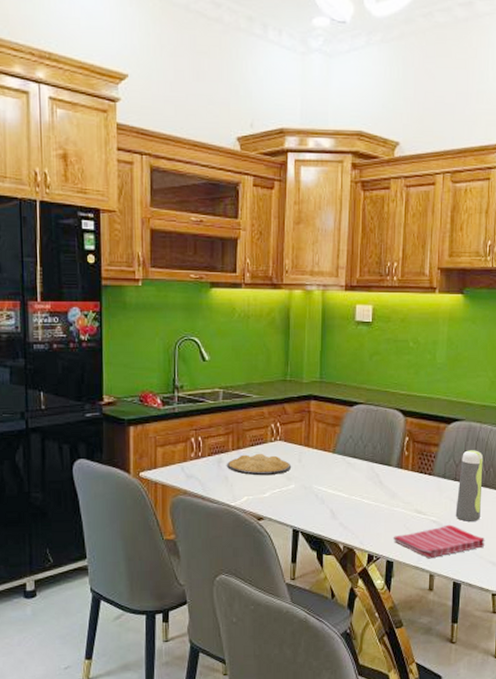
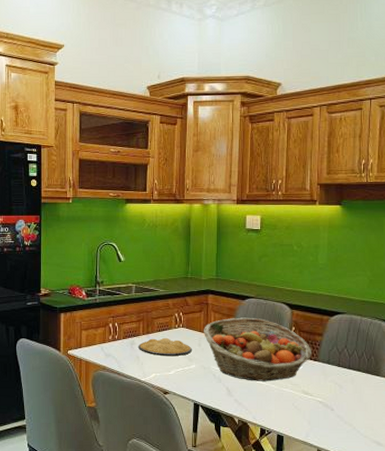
fruit basket: none [305,427,427,501] -> present [204,317,313,382]
dish towel: present [392,524,485,559] -> none [282,405,369,436]
water bottle: present [455,450,484,521] -> none [340,340,365,404]

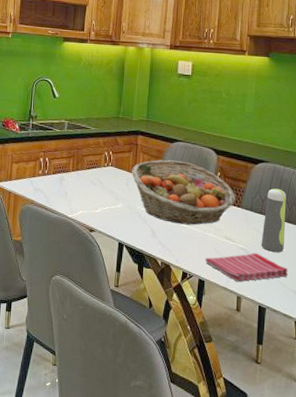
plate: present [138,337,193,356] -> none [67,175,120,194]
dish towel: none [282,405,369,436] -> present [204,252,289,282]
water bottle: none [340,340,365,404] -> present [261,188,287,252]

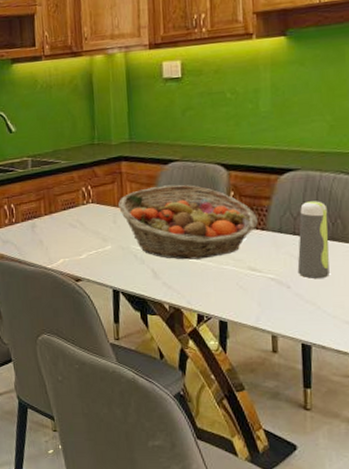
dish towel: present [204,252,289,282] -> none [224,282,338,319]

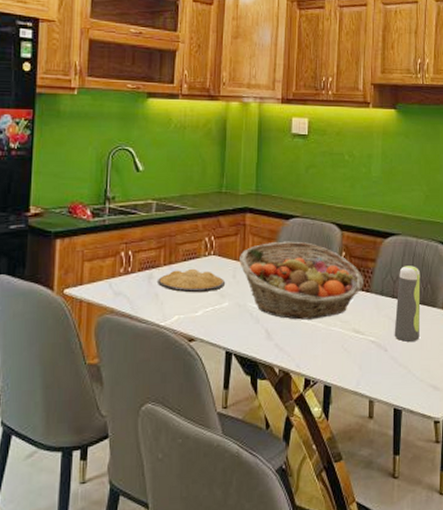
plate: none [41,216,107,238] -> present [158,268,226,292]

